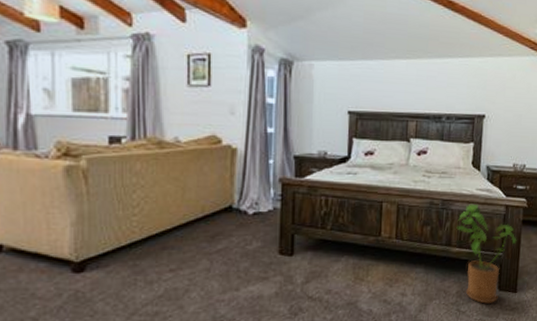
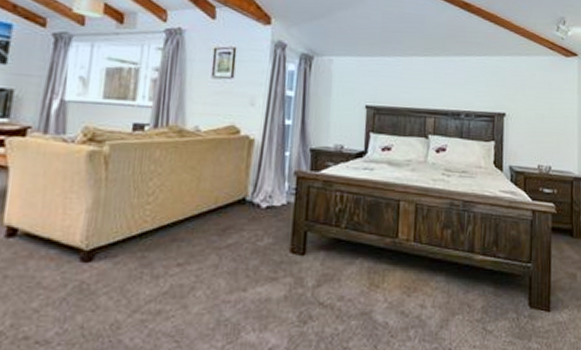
house plant: present [456,203,517,304] -> none [479,206,547,323]

